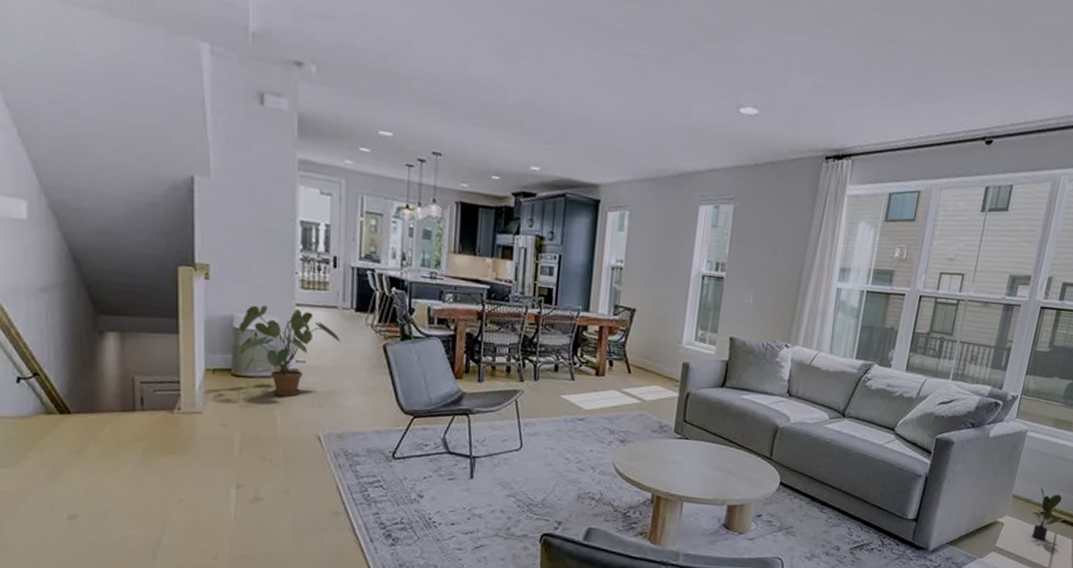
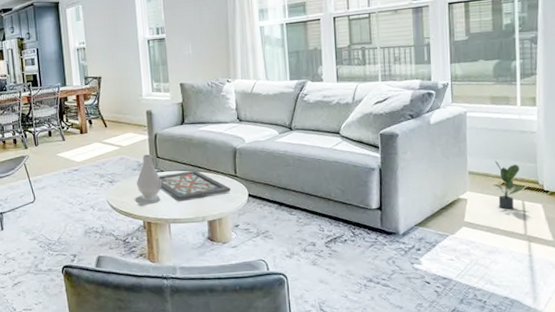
vase: none [652,415,685,471] -> present [136,154,163,200]
decorative tray: none [681,443,762,477] -> present [159,170,231,200]

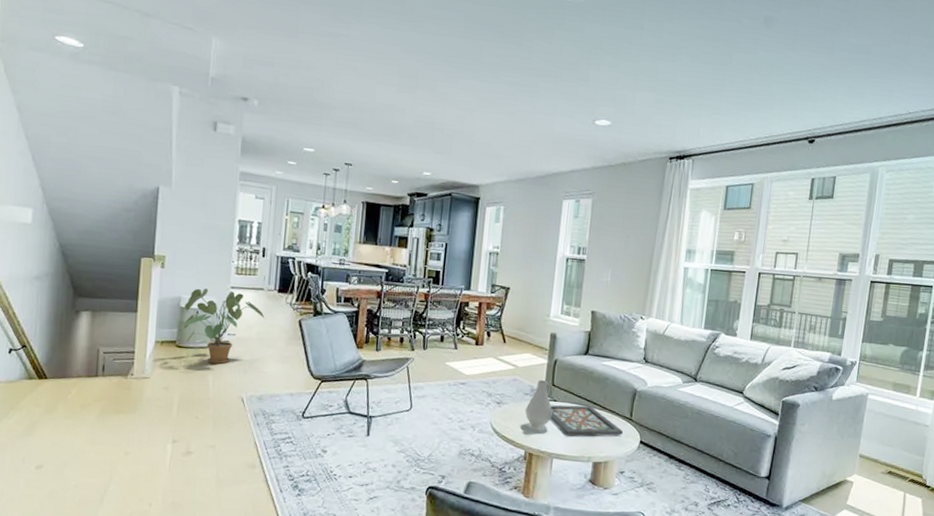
potted plant: present [493,161,527,209] -> none [880,448,911,499]

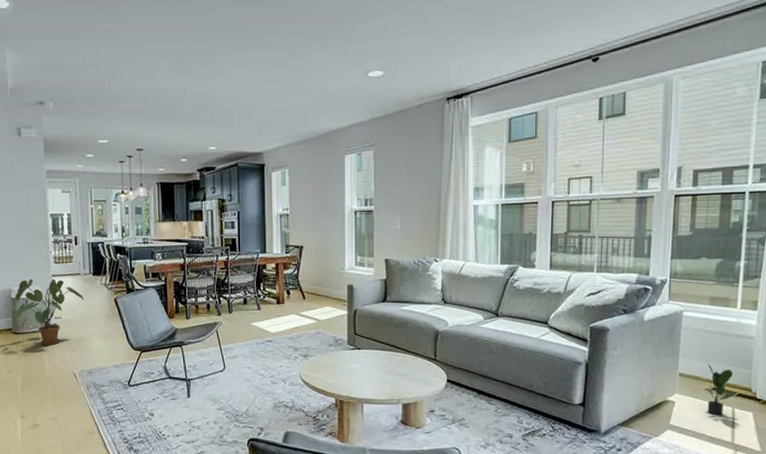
vase: present [525,380,553,430] -> none [331,331,359,378]
decorative tray: present [550,405,624,436] -> none [355,351,430,380]
potted plant: none [880,448,911,499] -> present [703,364,739,415]

